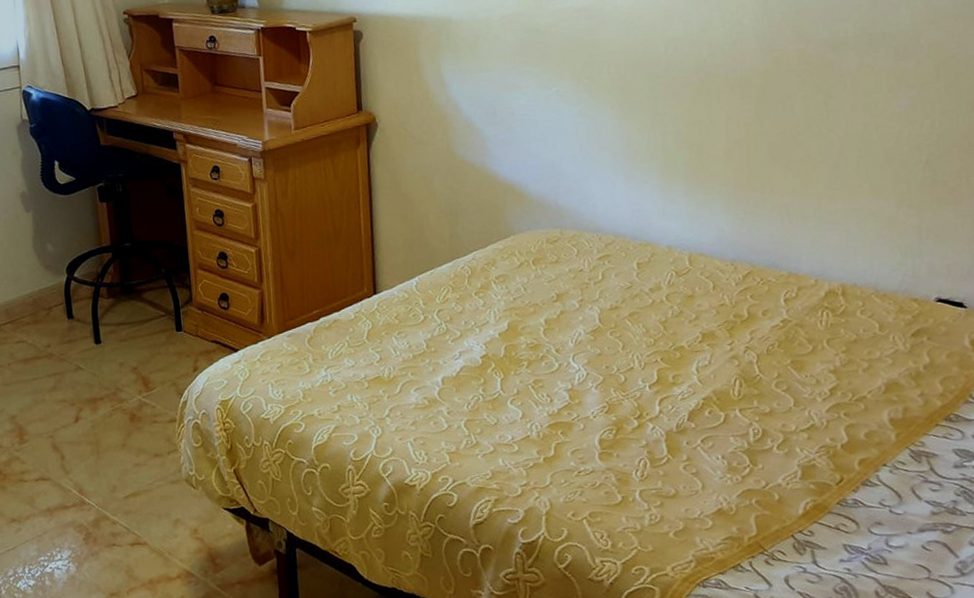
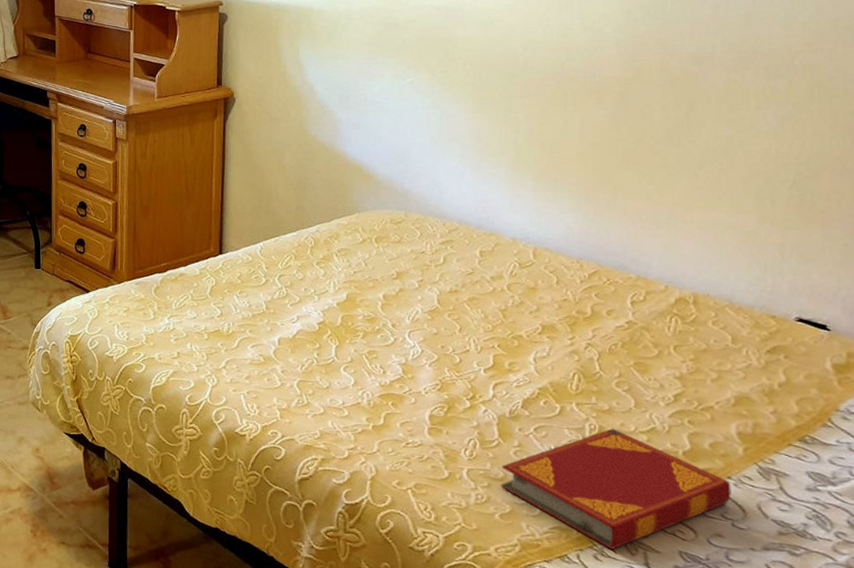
hardback book: none [672,430,888,552] -> present [500,428,731,550]

